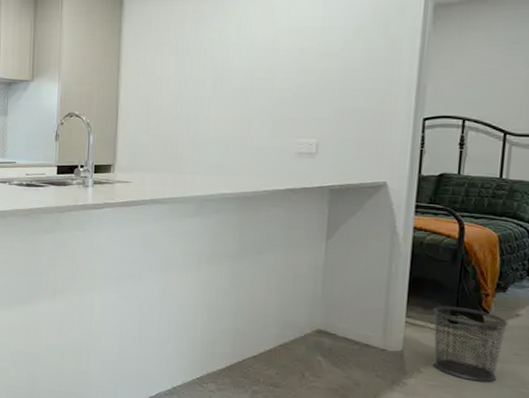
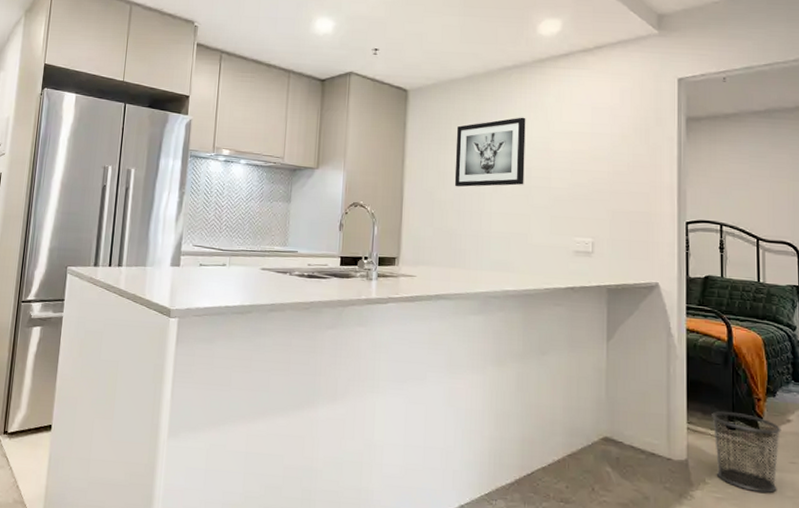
wall art: none [171,15,250,93] -> present [454,117,526,187]

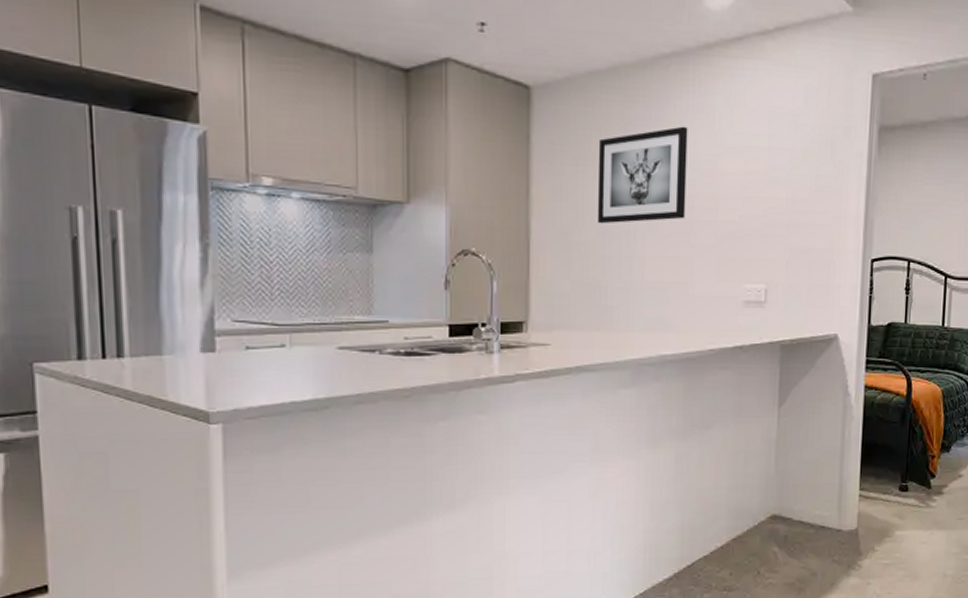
waste bin: present [712,411,782,493] -> none [885,473,953,554]

